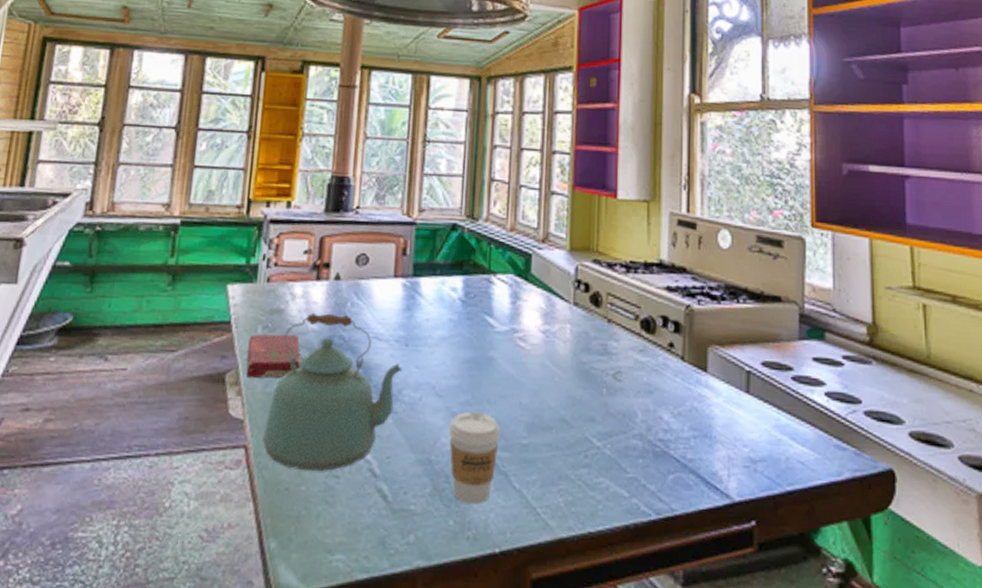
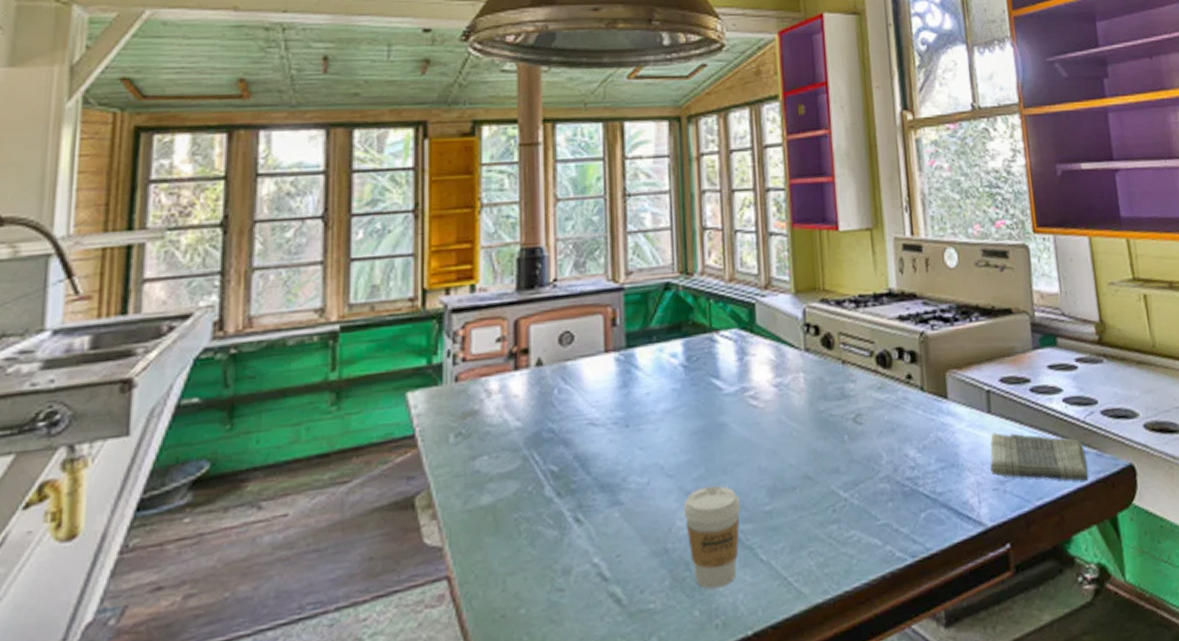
book: present [245,334,301,379] -> none [440,437,506,498]
kettle: present [262,312,403,472] -> none [468,403,625,592]
dish towel: none [743,413,844,476] -> present [990,432,1089,481]

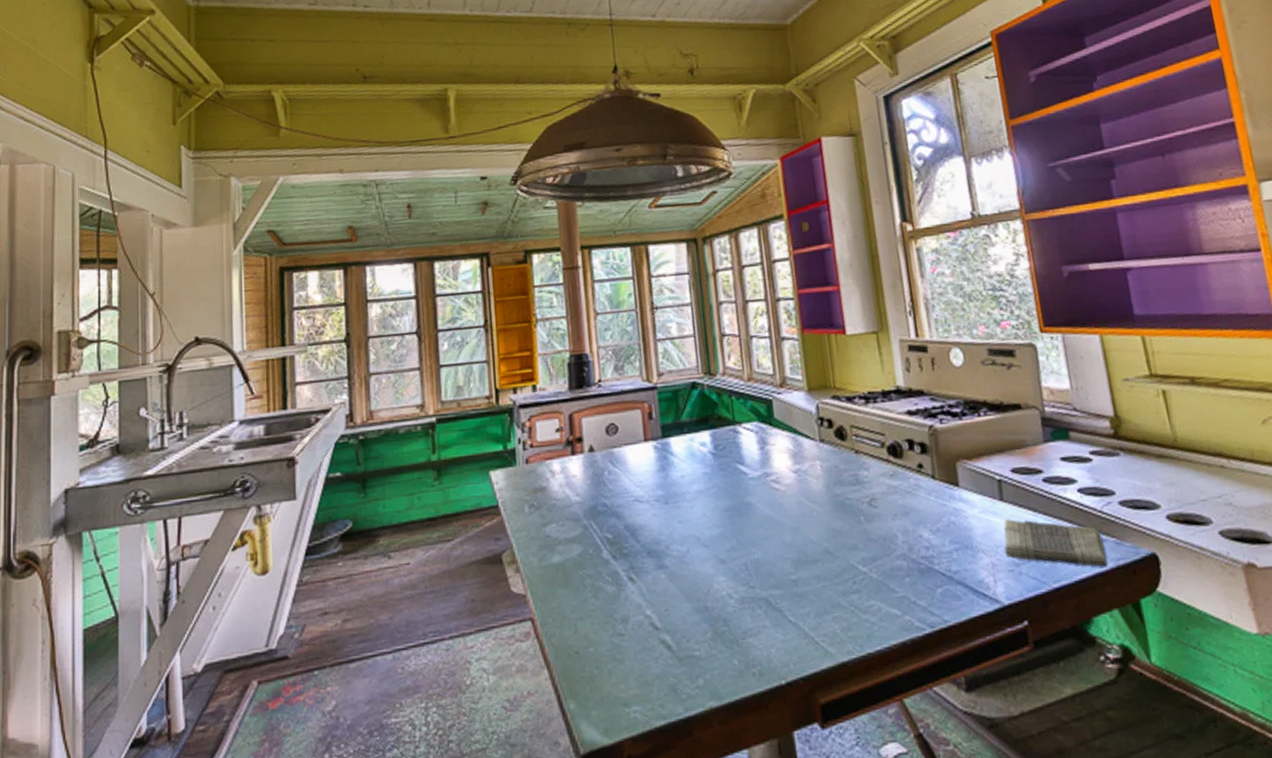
coffee cup: present [683,486,741,589] -> none [719,556,770,643]

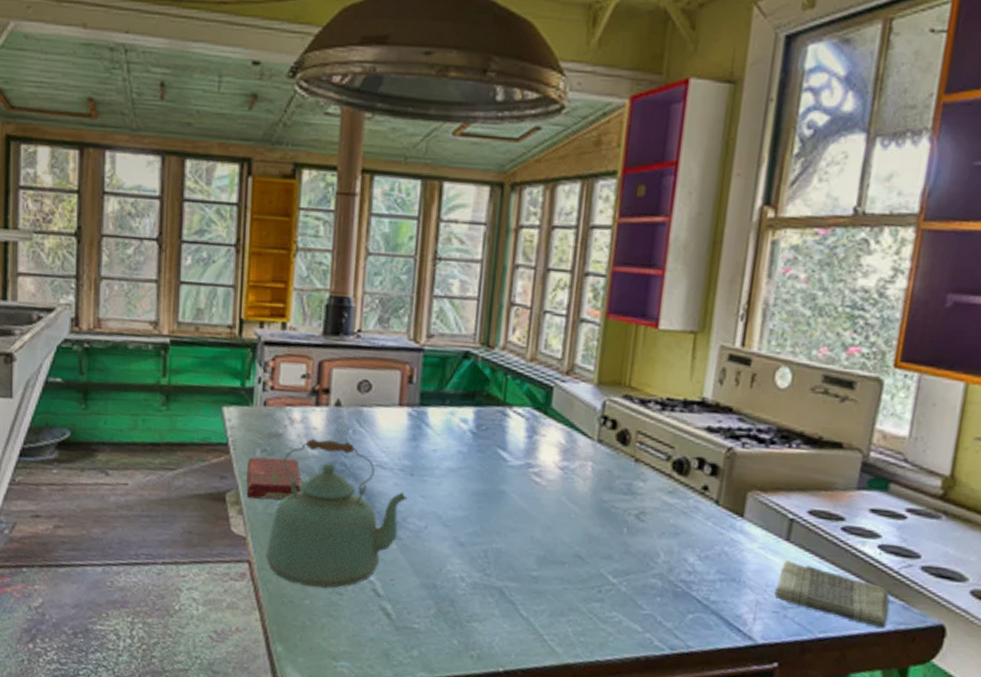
book: none [518,509,571,556] -> present [246,457,302,500]
kettle: none [546,483,667,634] -> present [265,438,408,589]

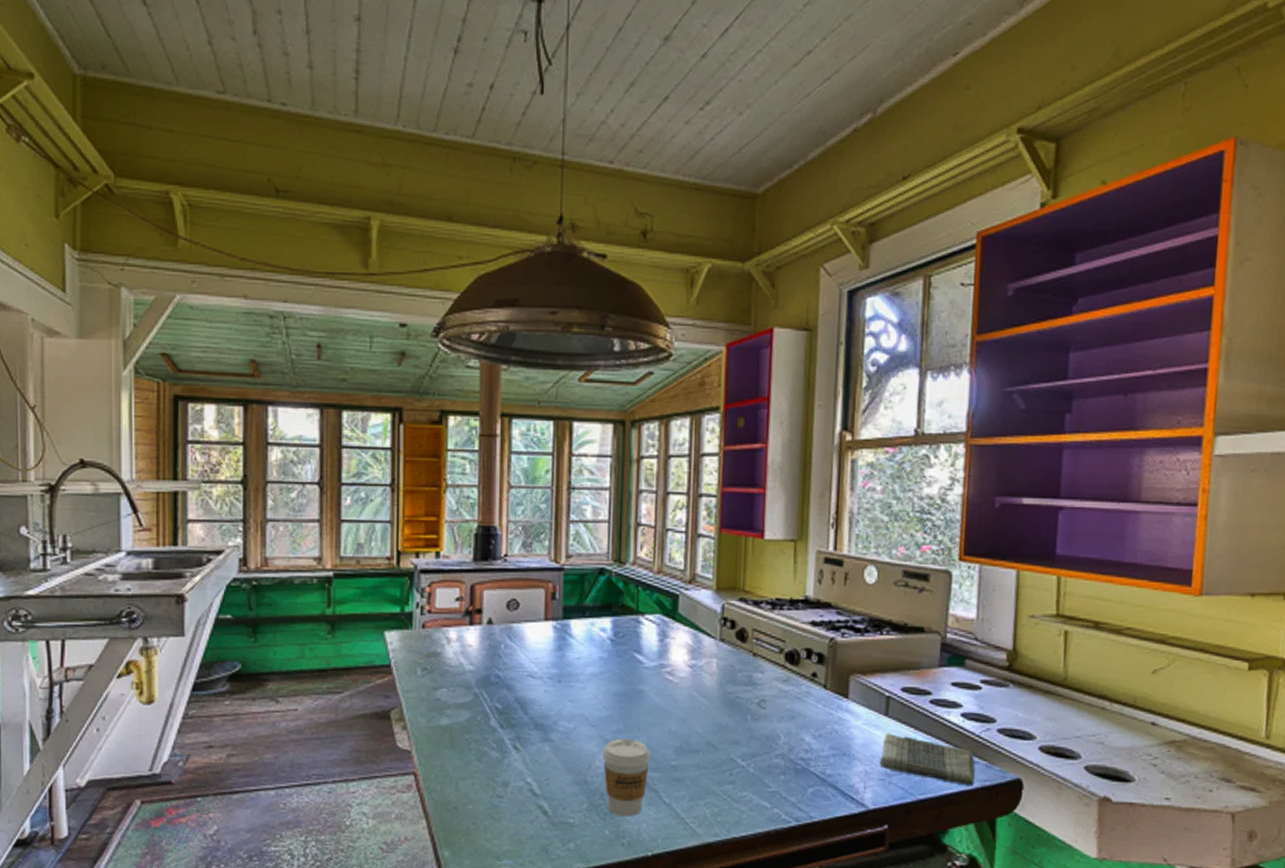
book: present [246,457,302,500] -> none [409,675,461,715]
kettle: present [265,438,408,589] -> none [430,654,557,793]
coffee cup: none [454,542,510,628] -> present [602,738,651,817]

